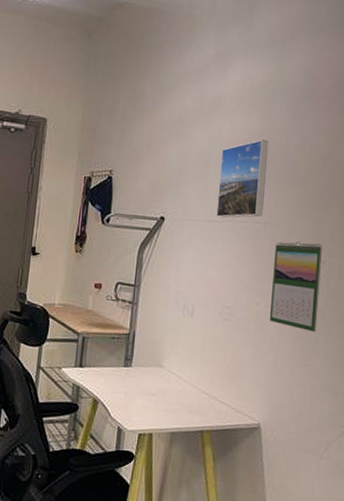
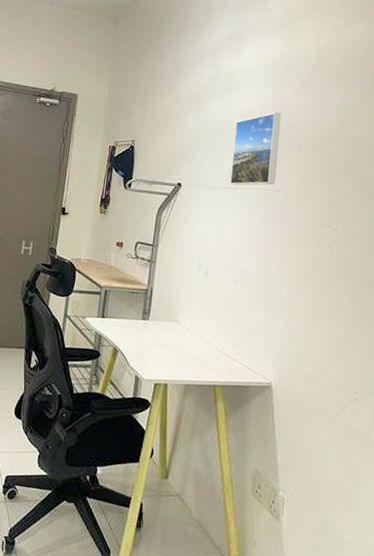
calendar: present [269,242,322,332] -> none [281,209,335,297]

